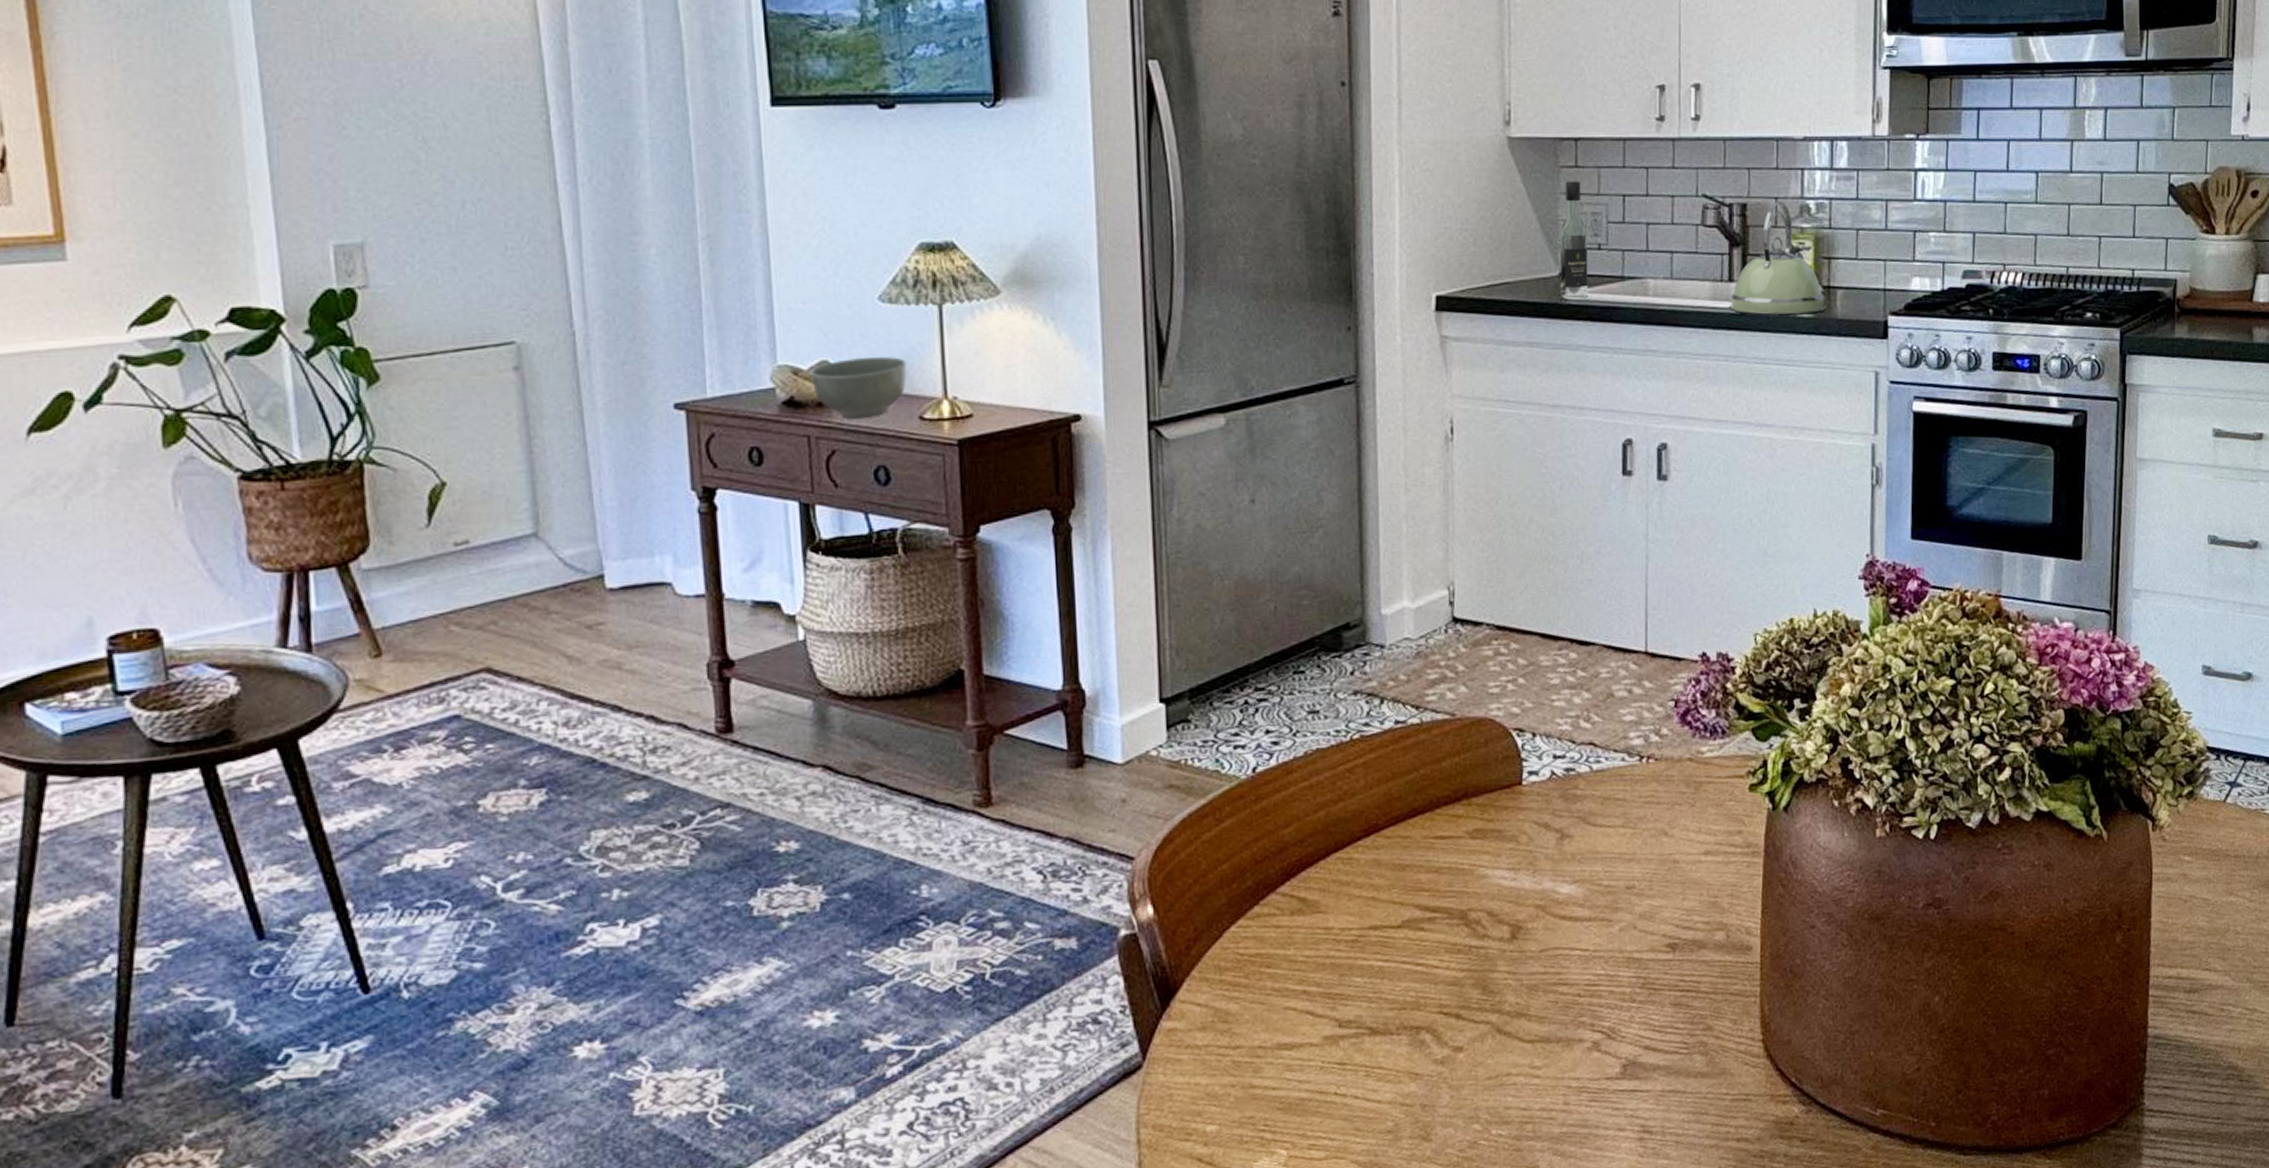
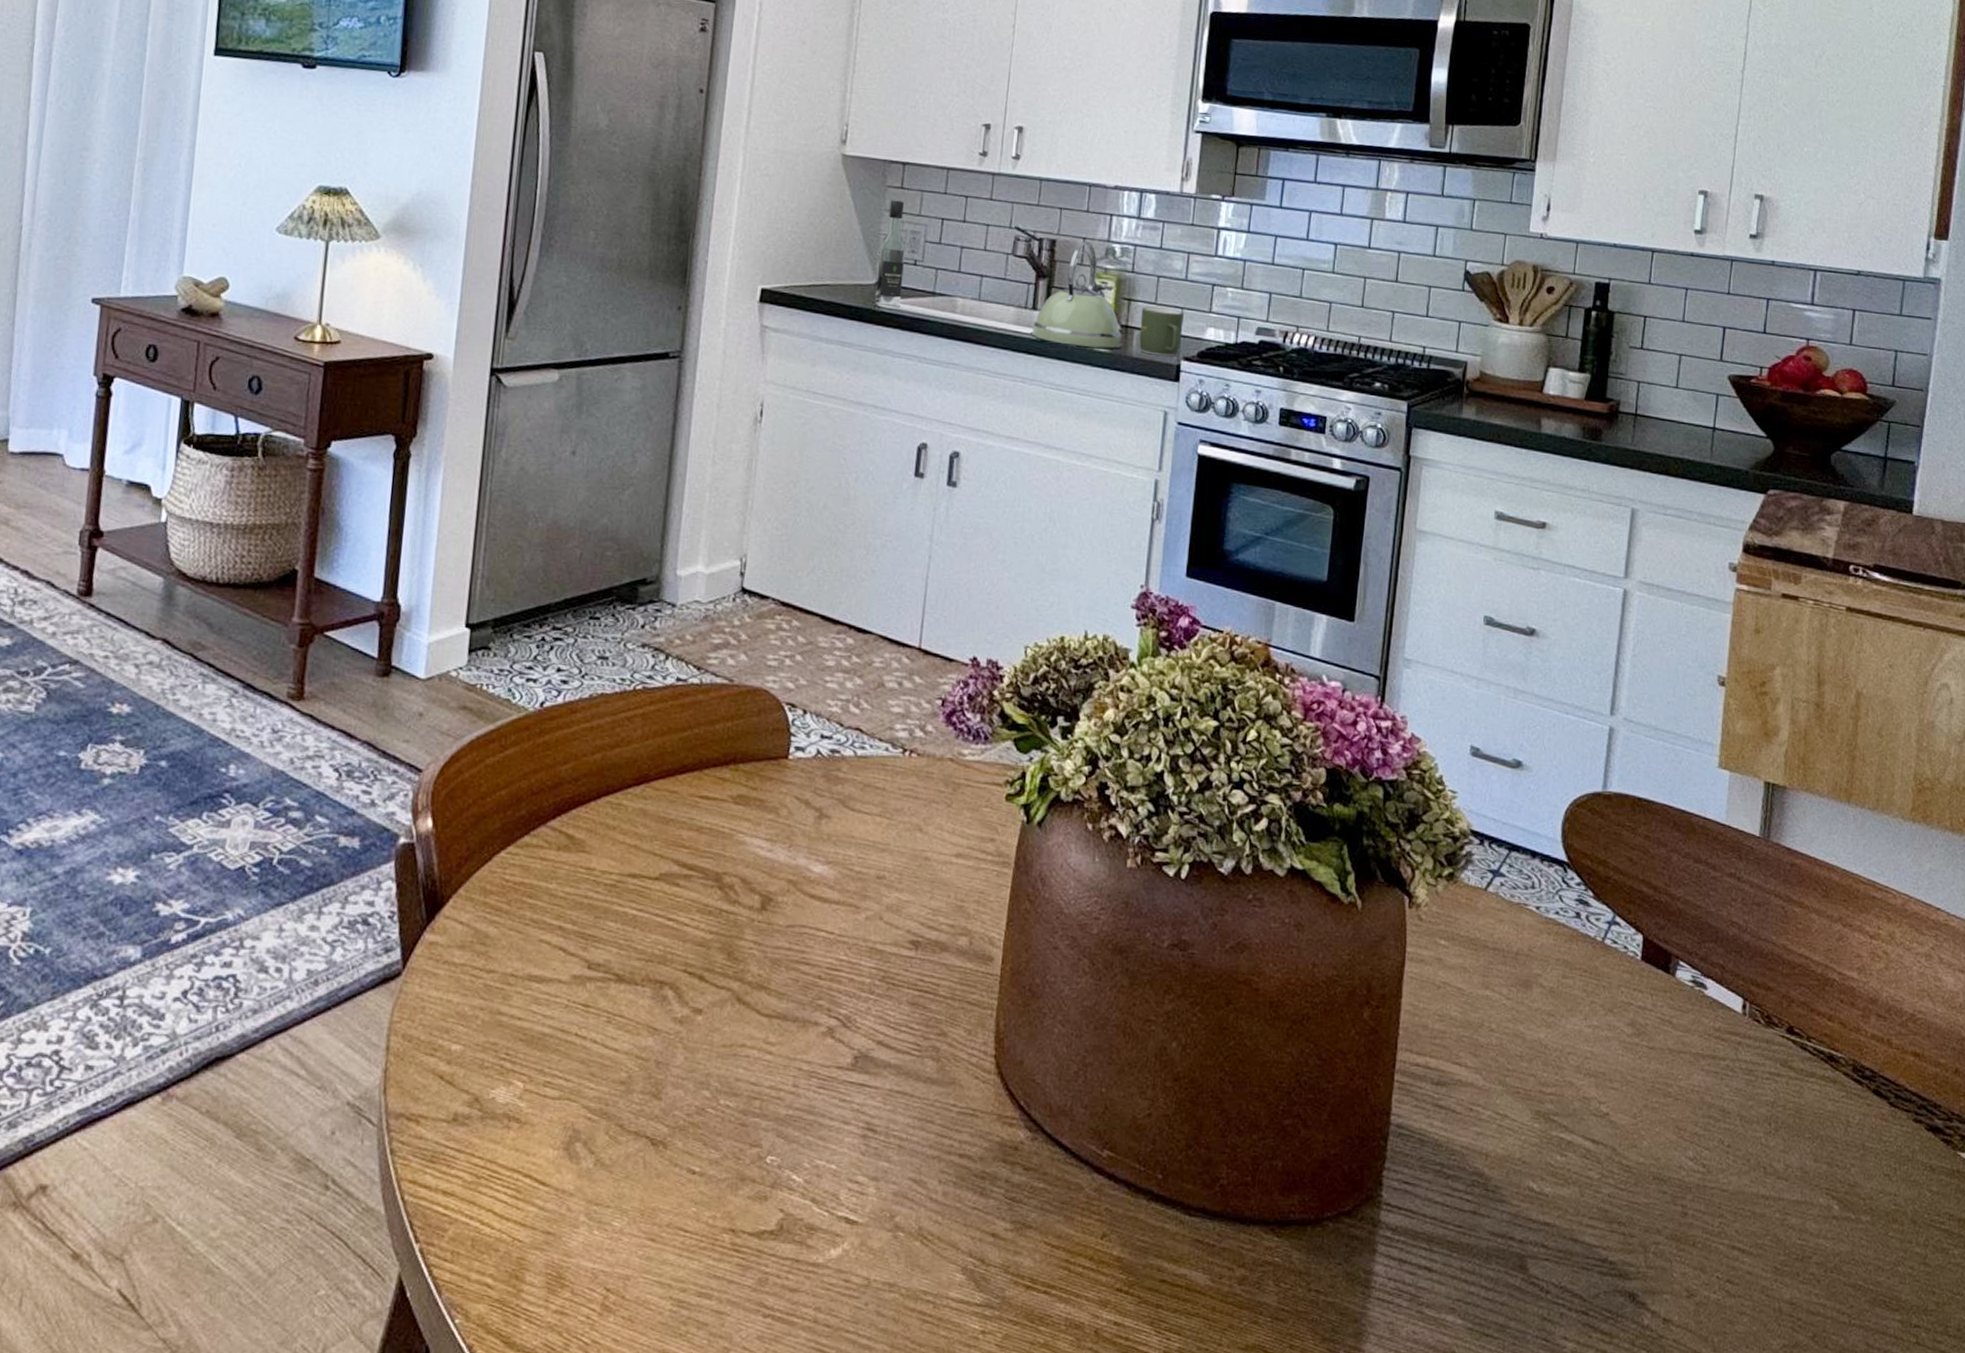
bowl: present [810,356,907,419] -> none [208,278,292,332]
mug: none [1842,262,1887,314] -> present [1139,306,1184,357]

